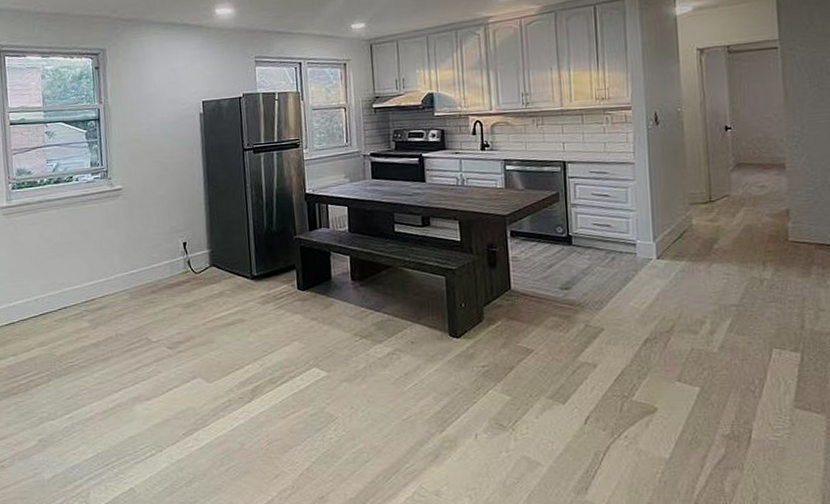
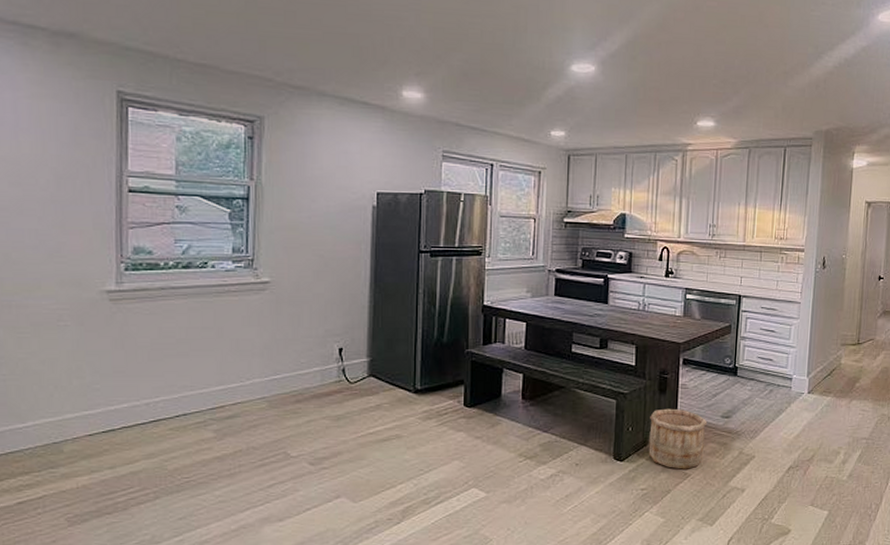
wooden bucket: none [482,282,546,345] -> present [648,408,708,469]

